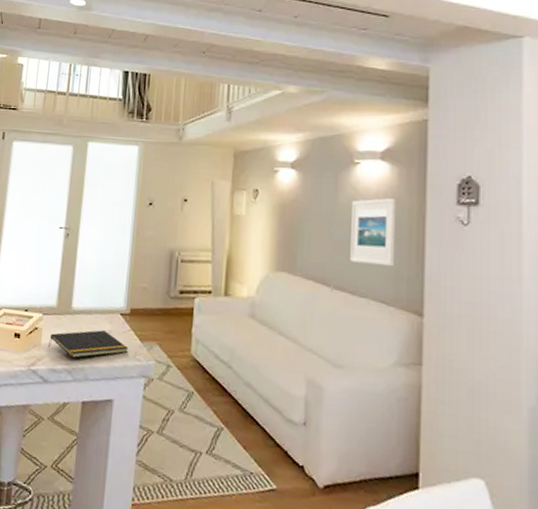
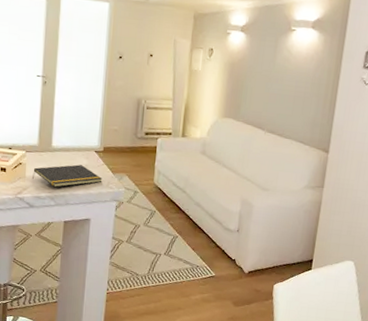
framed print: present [350,198,397,267] -> none [281,60,321,116]

